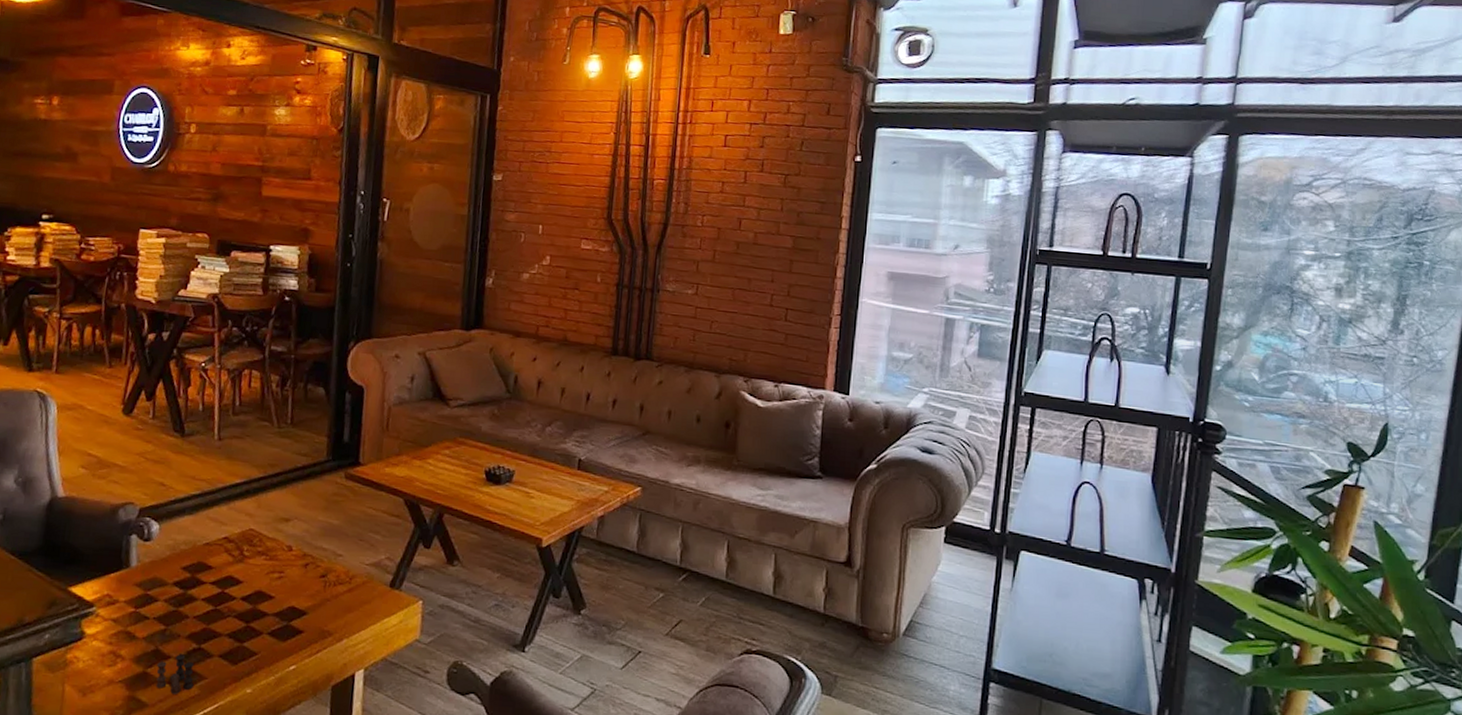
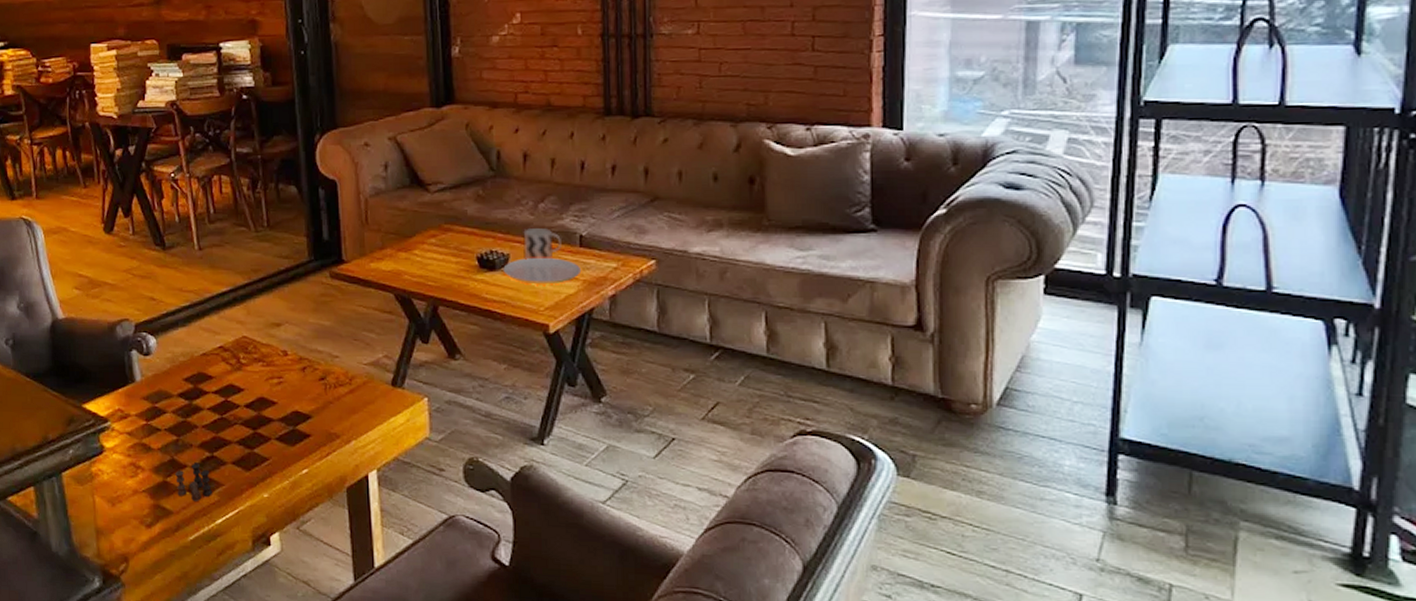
plate: none [507,475,577,503] -> present [503,257,582,285]
cup: none [527,448,562,479] -> present [523,228,561,260]

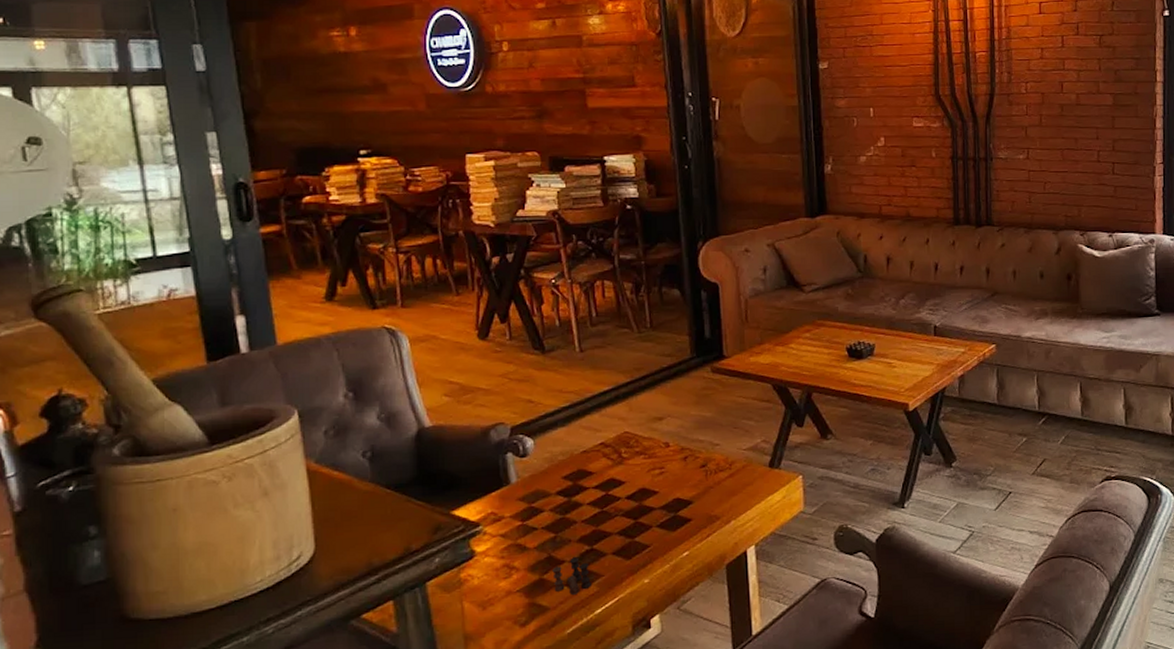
plate: present [503,257,582,285] -> none [869,345,936,370]
cup: present [523,228,561,260] -> none [887,321,919,349]

